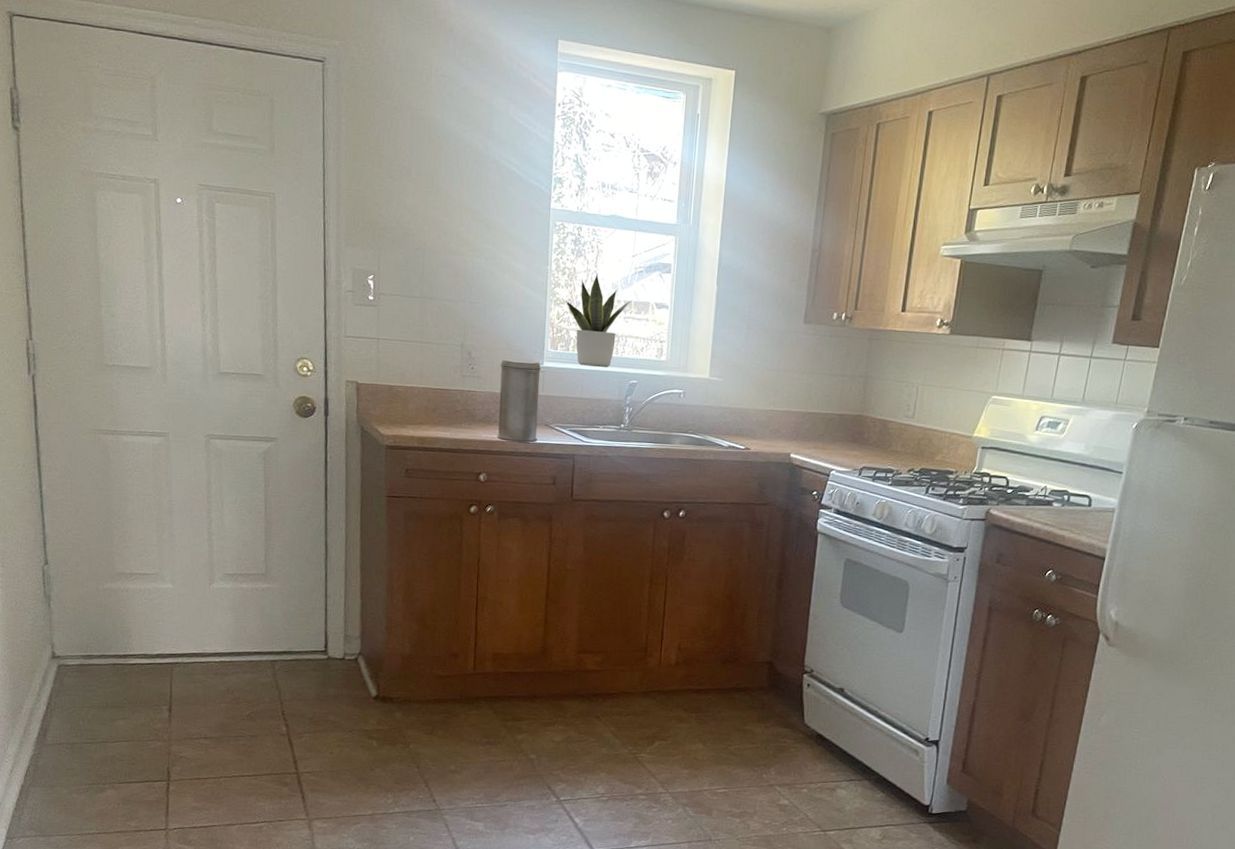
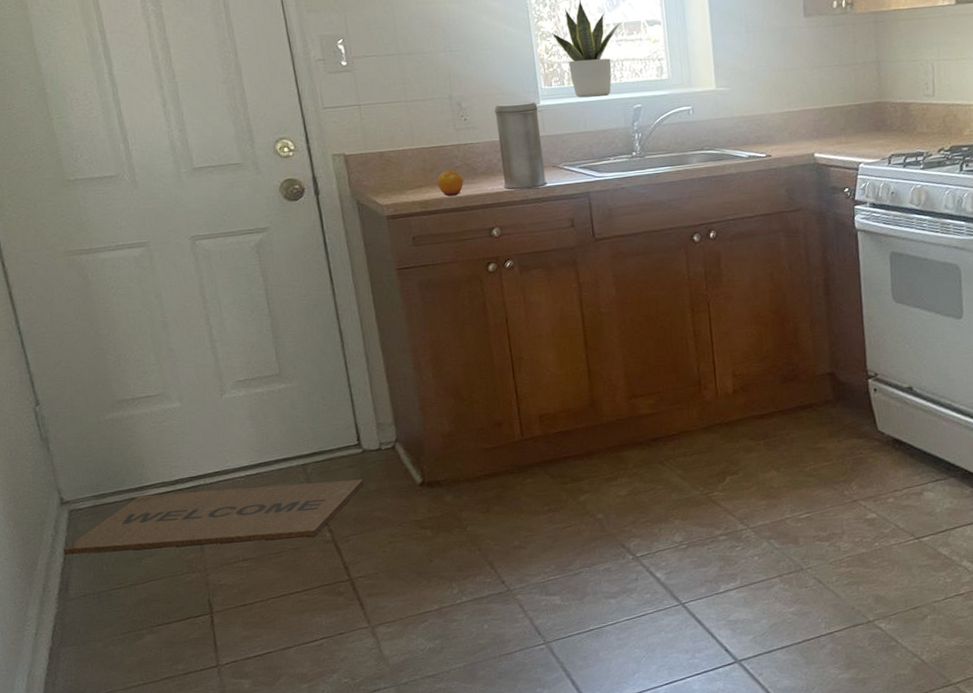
doormat: none [48,663,324,728] -> present [63,479,364,556]
fruit: none [437,411,461,437] -> present [437,169,463,196]

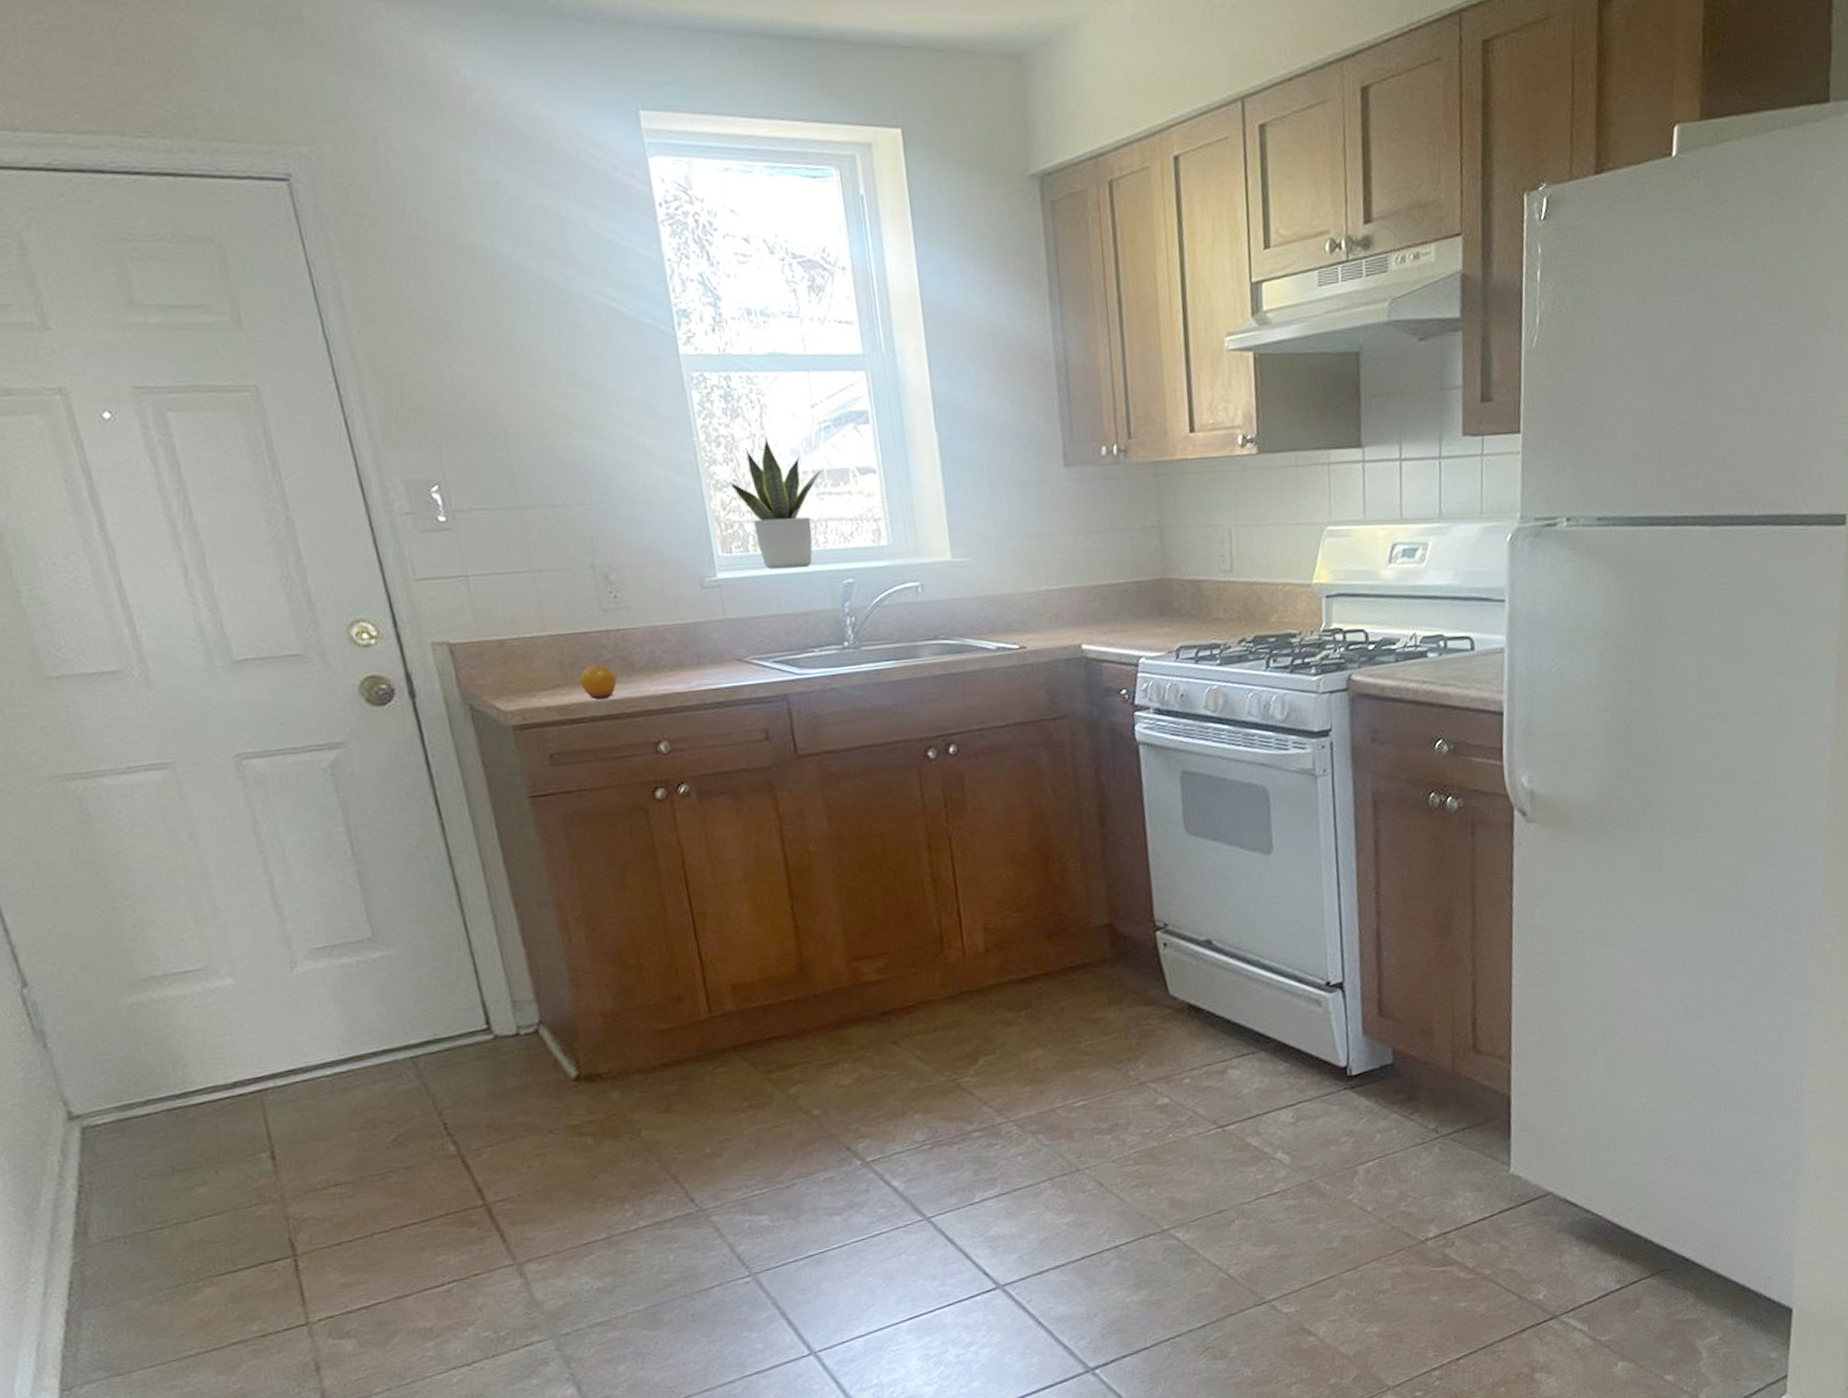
doormat: present [63,479,364,556] -> none [77,1074,498,1188]
canister: present [494,101,547,190] -> none [654,572,731,692]

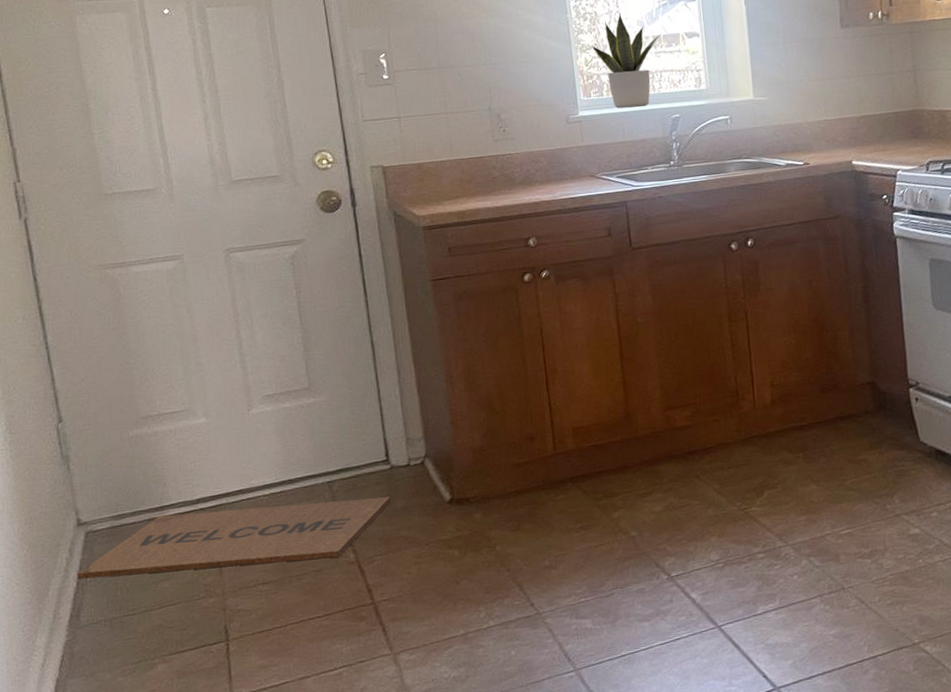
doormat: none [77,1074,498,1188] -> present [77,496,391,580]
fruit: present [579,663,617,700] -> none [474,179,501,207]

